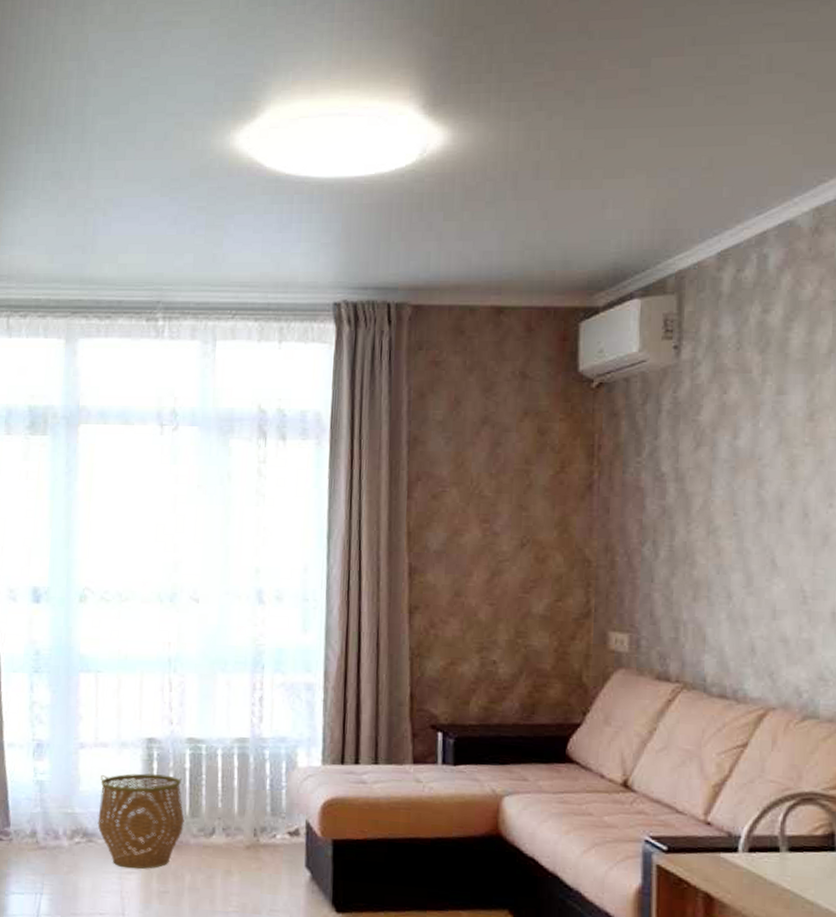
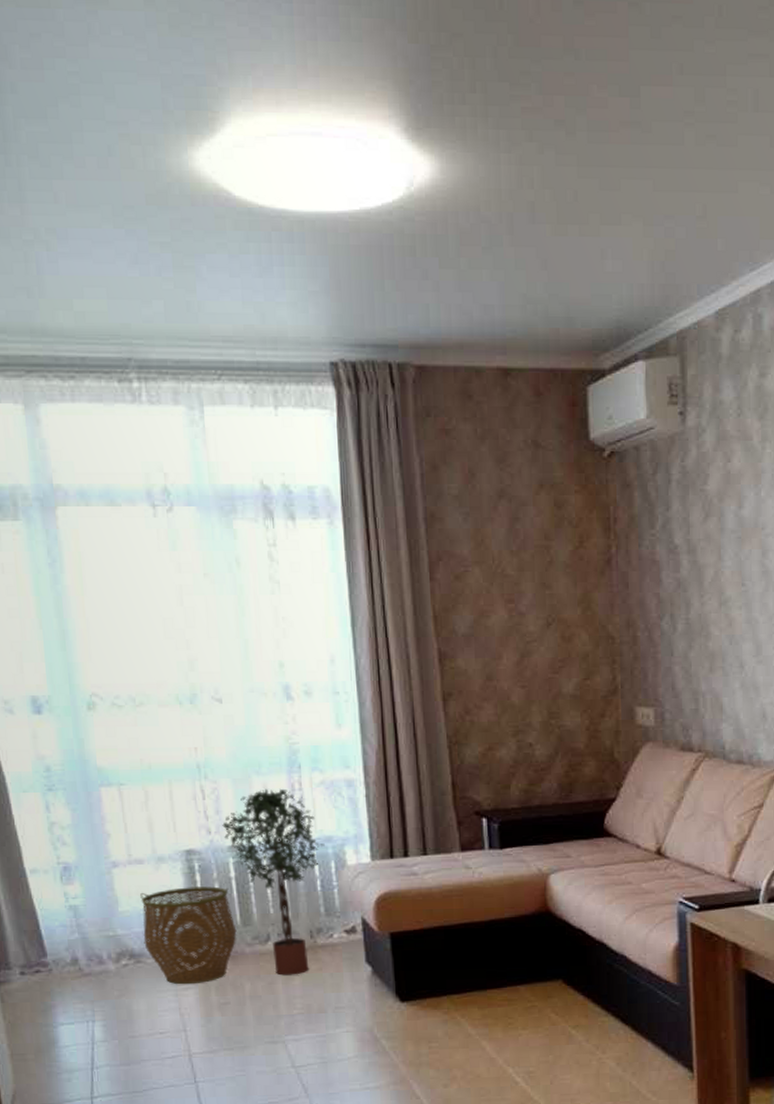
potted tree: none [184,686,278,872] -> present [222,788,325,976]

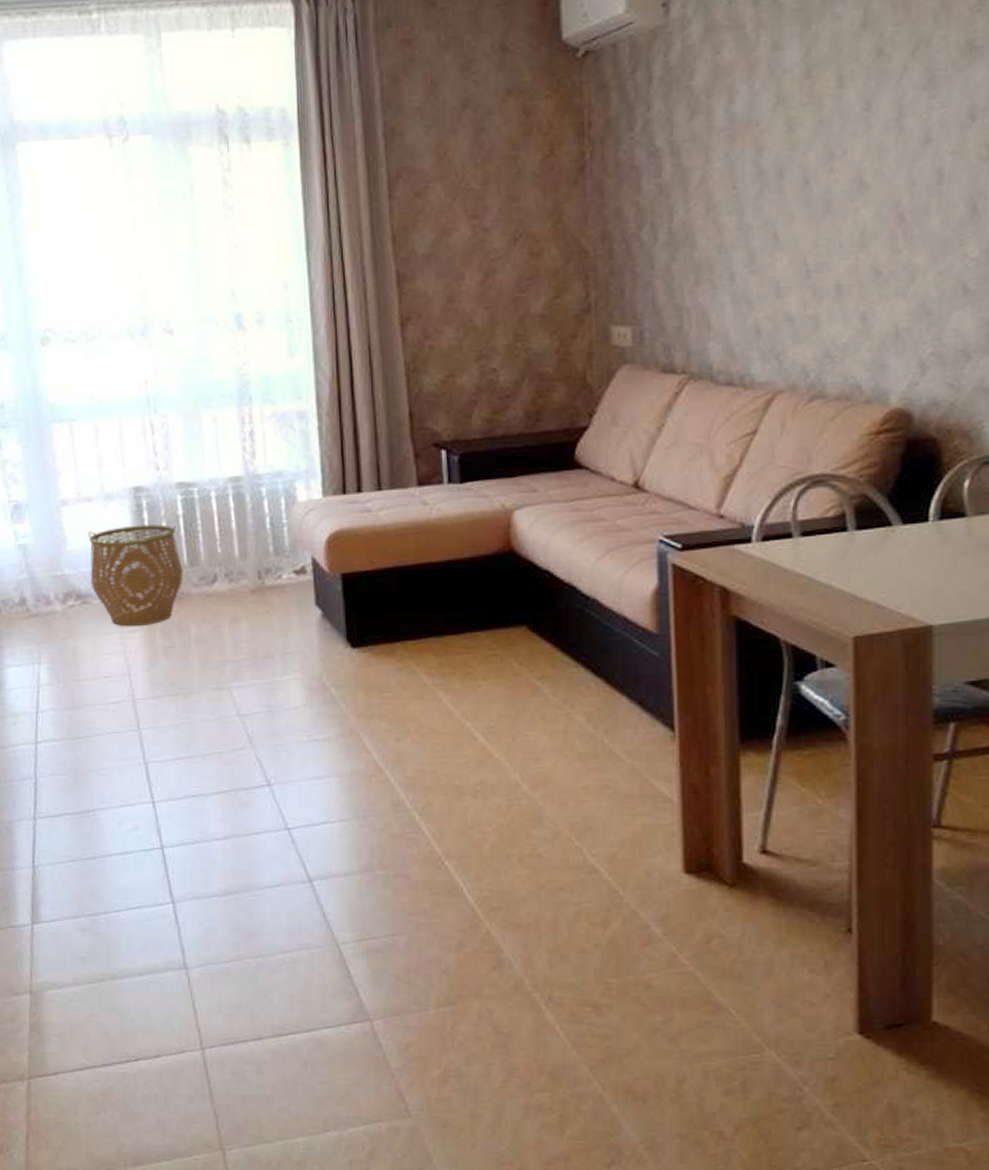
potted tree: present [222,788,325,976] -> none [171,422,275,618]

